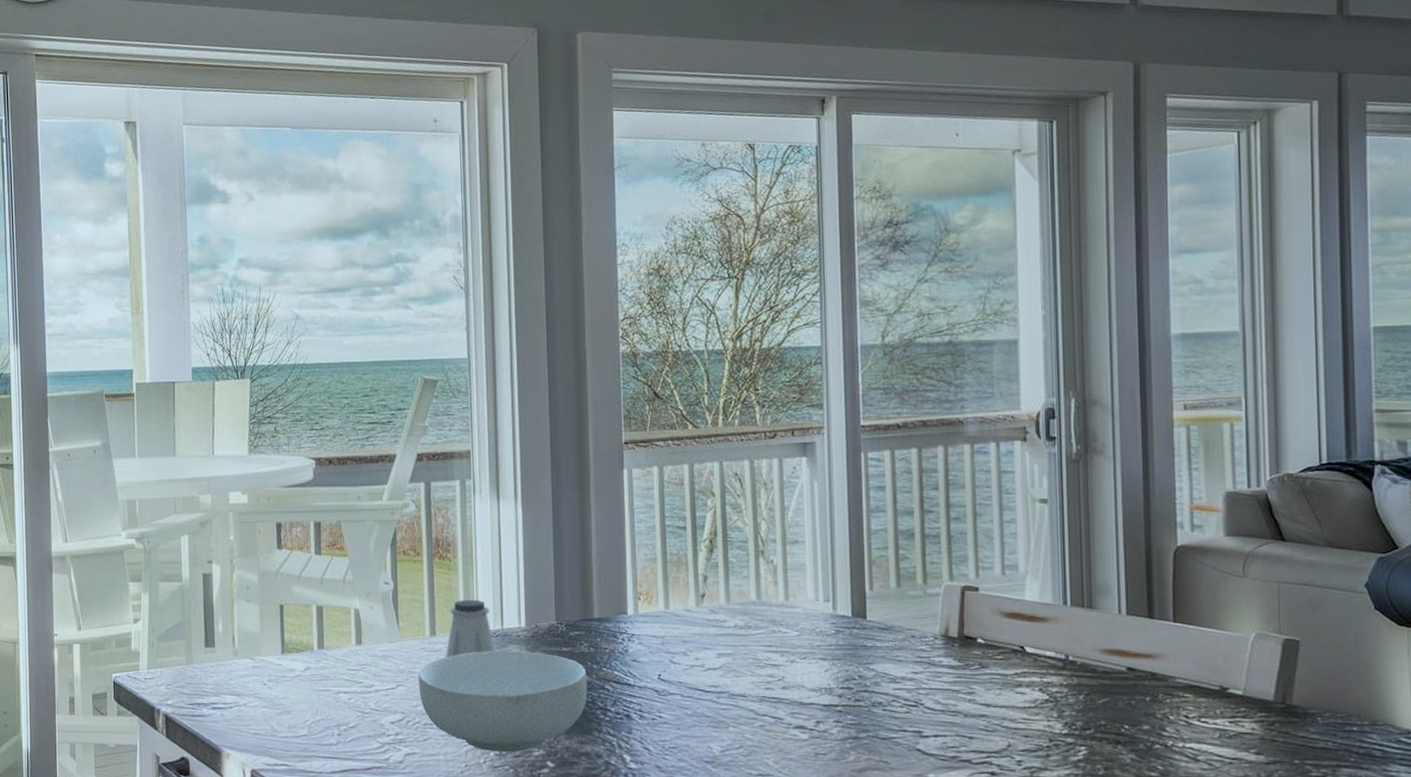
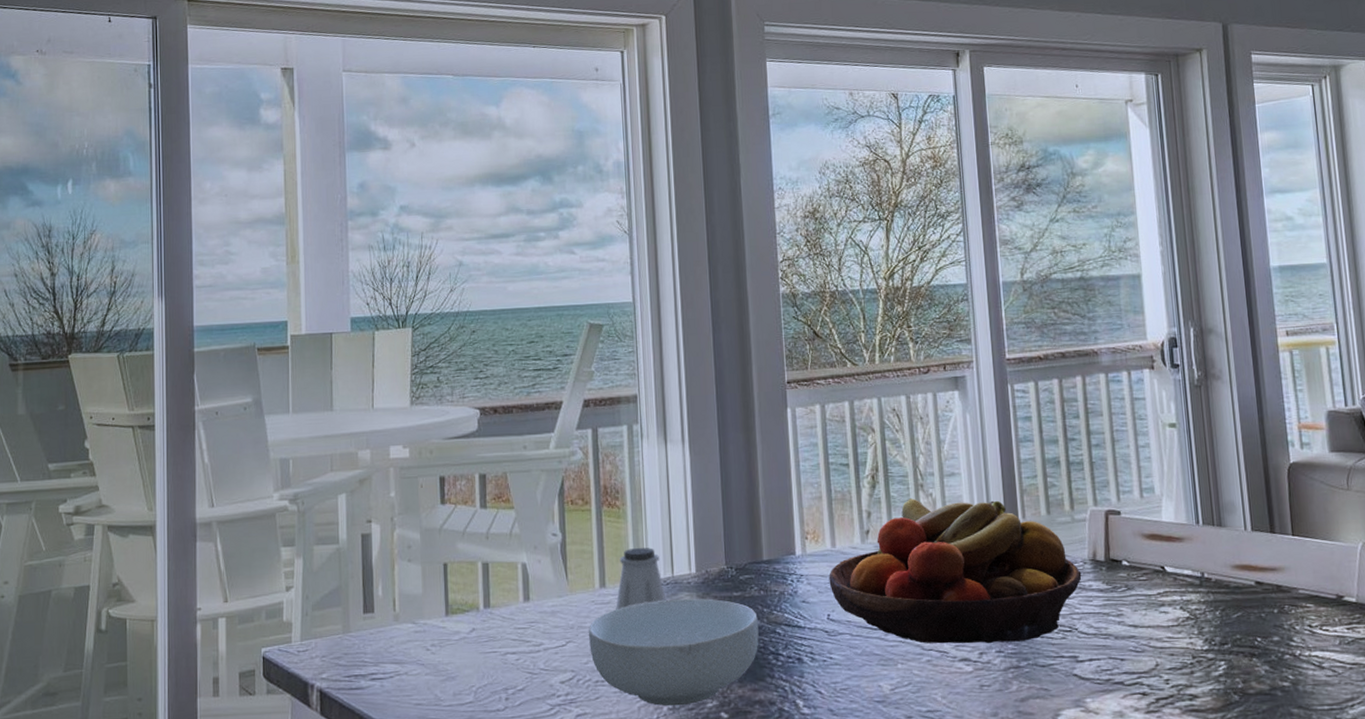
fruit bowl: none [661,564,931,713] -> present [829,498,1082,644]

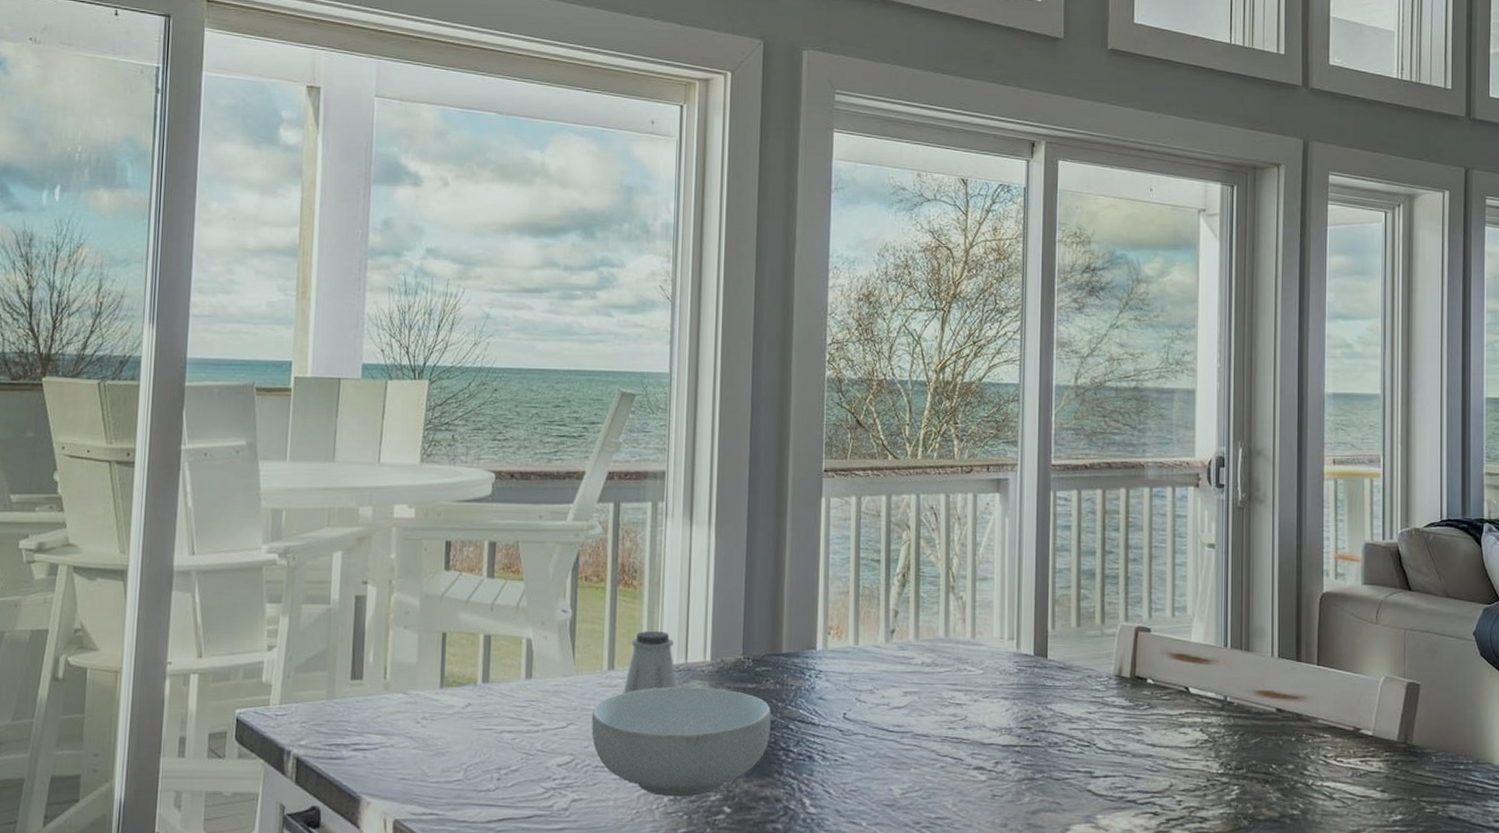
fruit bowl: present [829,498,1082,644] -> none [848,600,1105,753]

